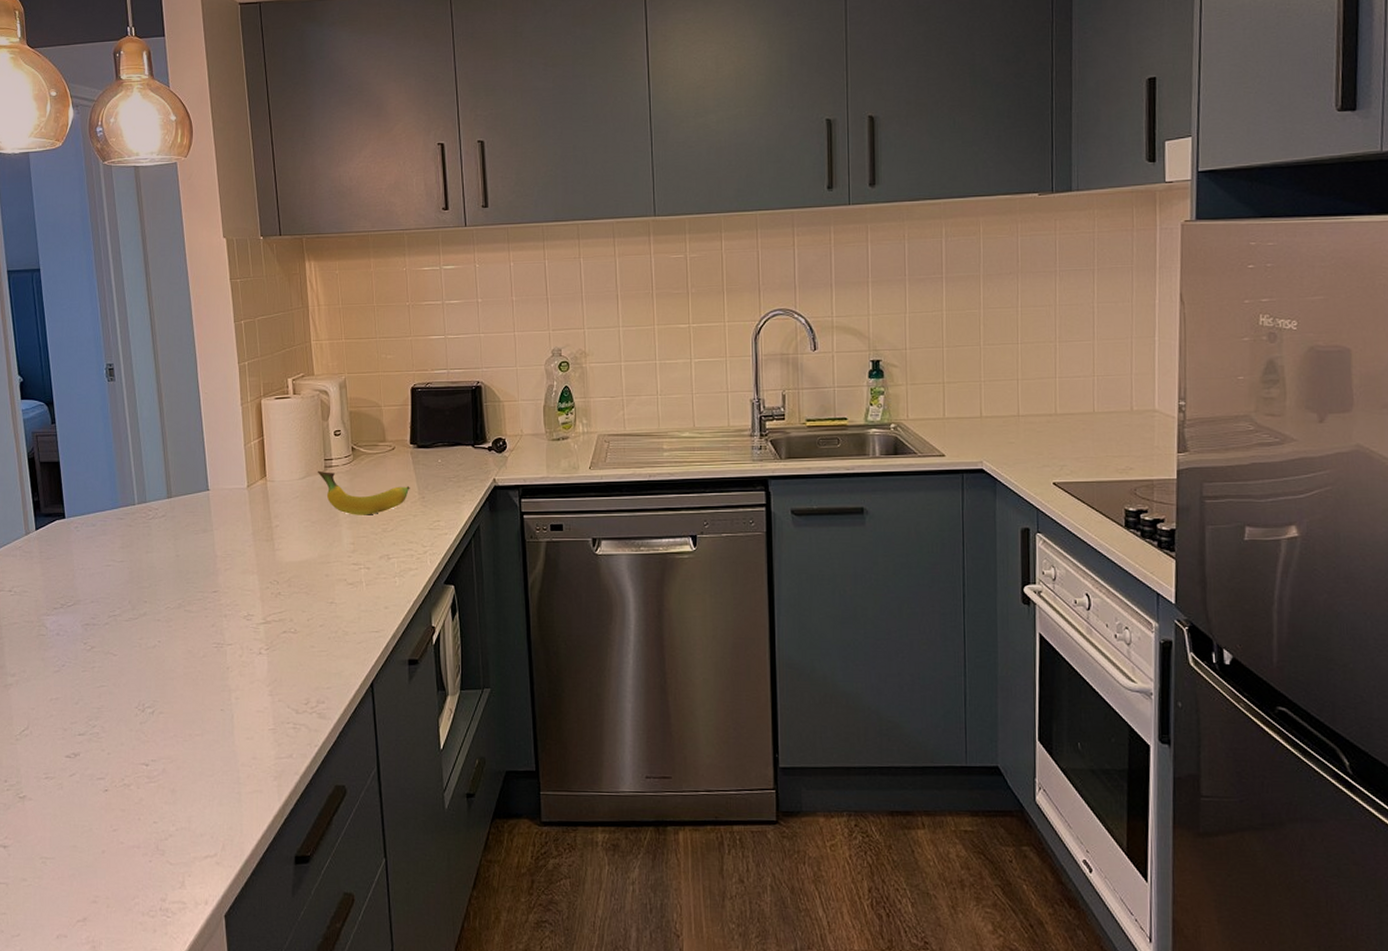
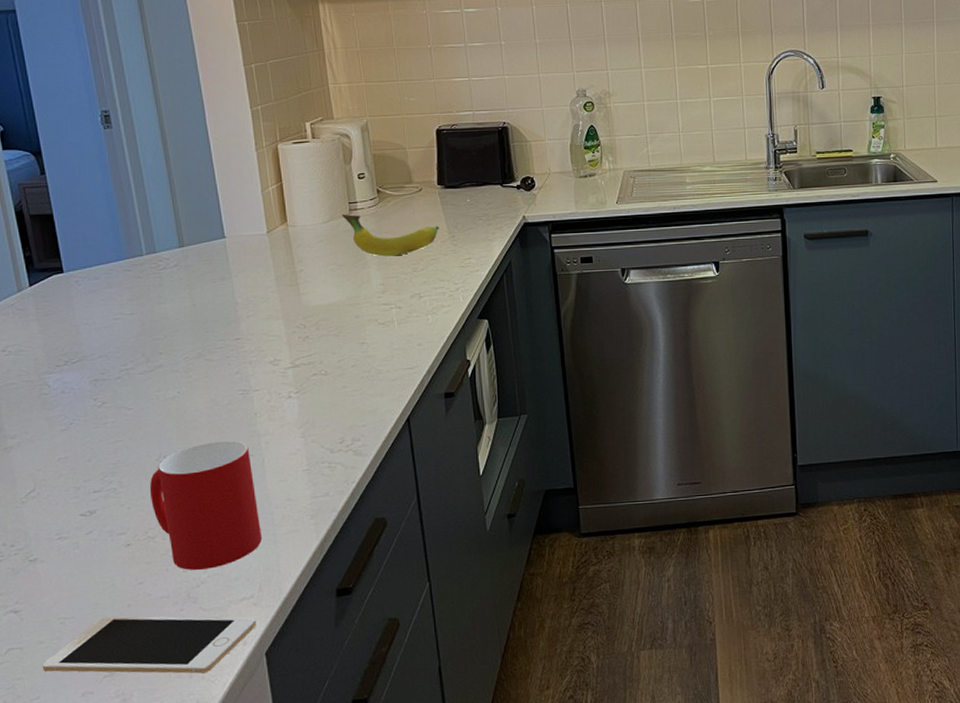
cell phone: none [24,861,218,929] -> present [42,616,256,674]
cup: none [128,692,227,822] -> present [149,440,262,570]

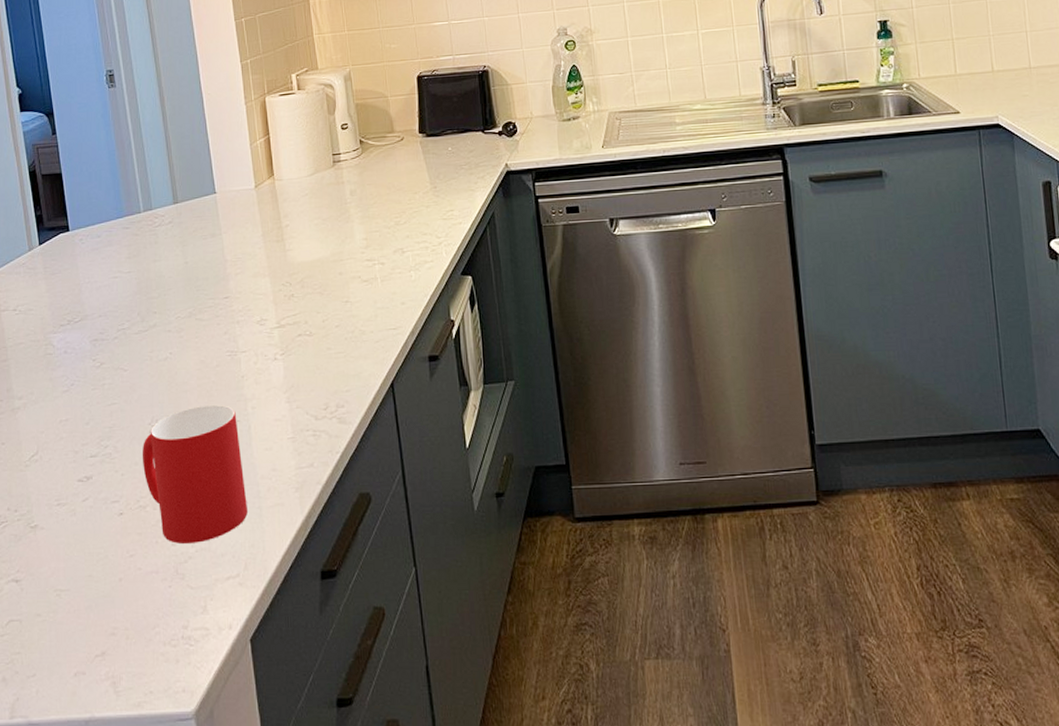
cell phone: present [42,616,256,674] -> none [38,591,242,659]
fruit: present [342,214,439,257] -> none [326,166,421,210]

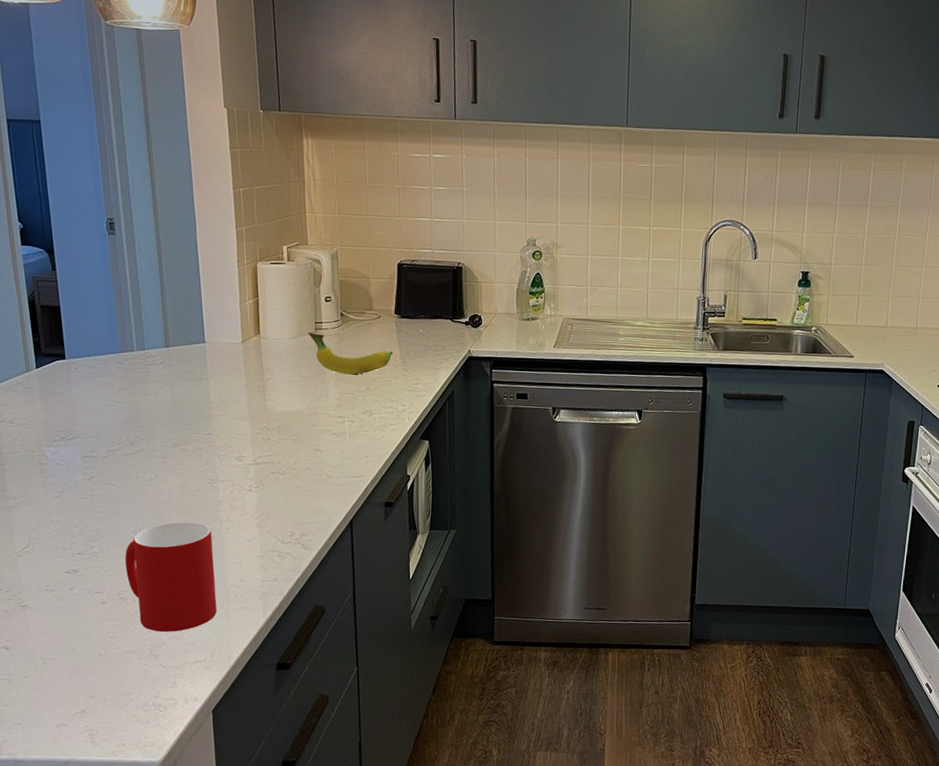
fruit: none [326,166,421,210] -> present [308,332,393,375]

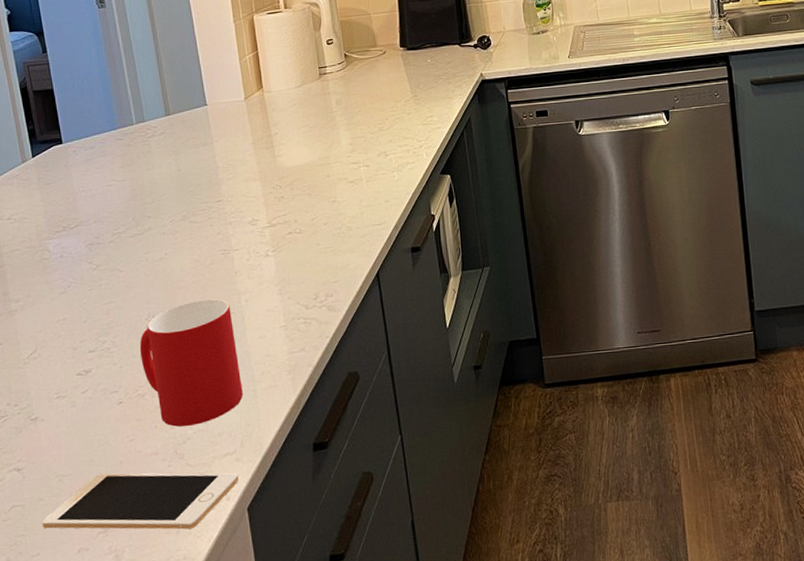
cell phone: none [25,662,207,721] -> present [42,473,239,530]
fruit: present [308,332,393,375] -> none [313,78,403,118]

